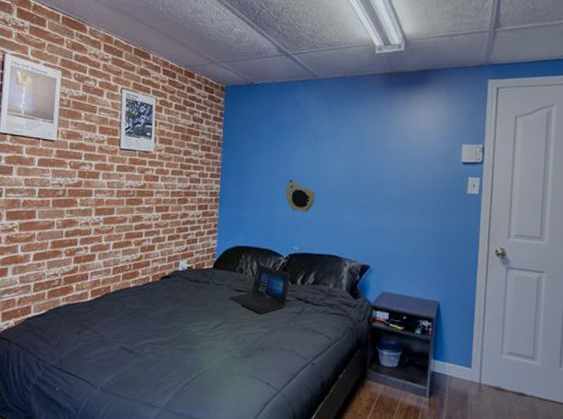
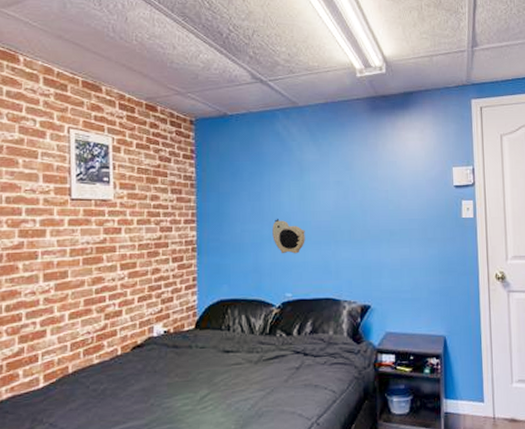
laptop: present [228,264,291,314] -> none [215,317,285,375]

